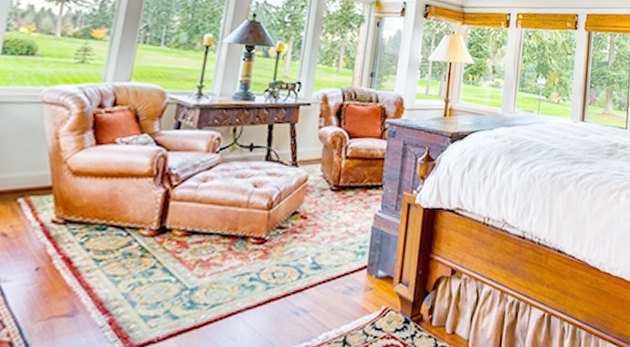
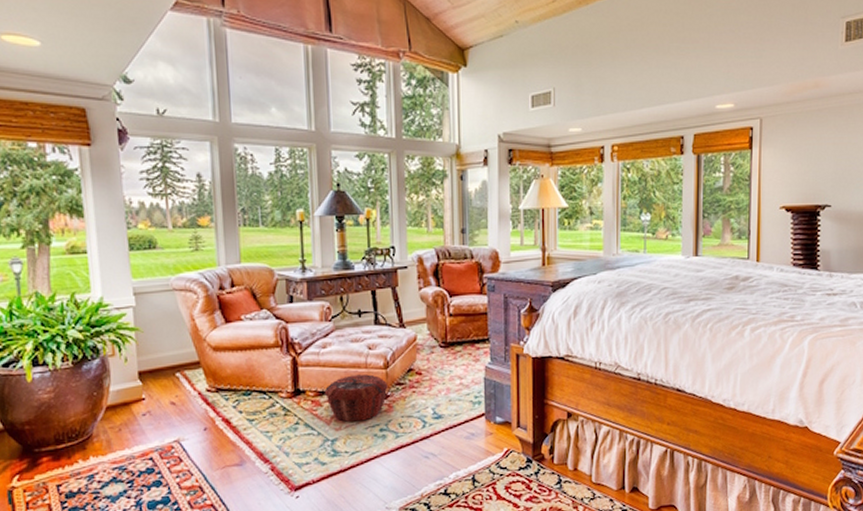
woven basket: none [193,214,268,268] -> present [324,374,388,422]

